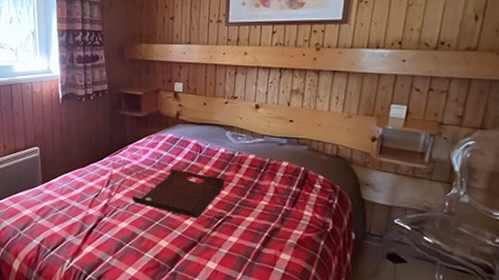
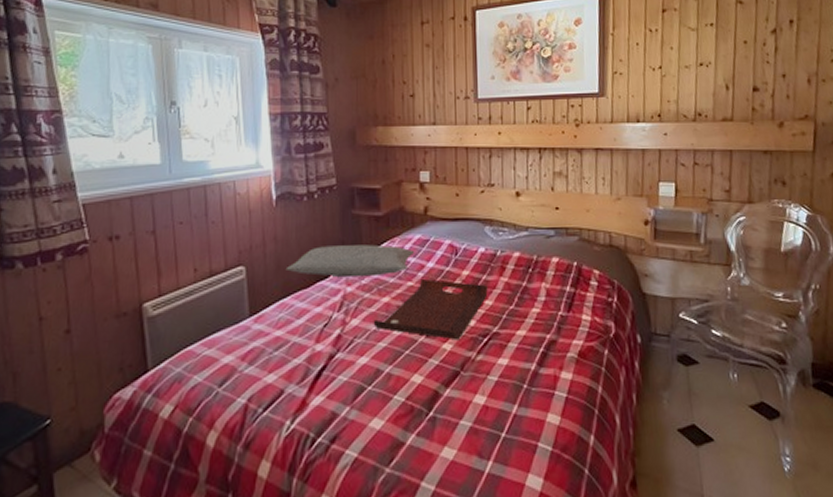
pillow: none [69,137,167,164] -> present [287,244,415,278]

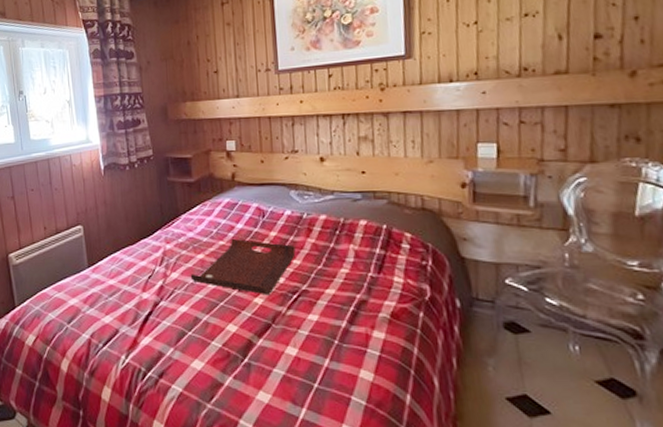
pillow: present [287,244,415,278] -> none [116,207,225,237]

